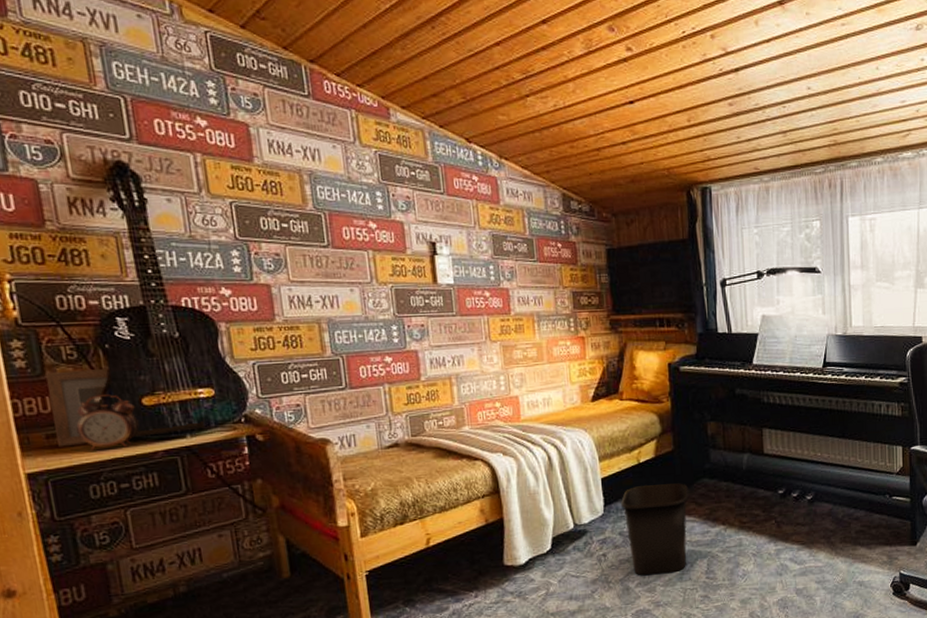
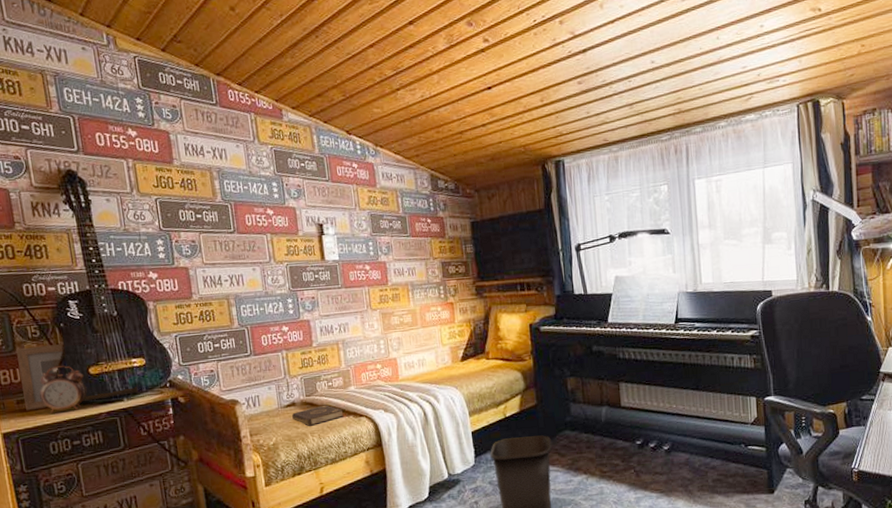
book: none [393,446,456,470] -> present [291,404,344,426]

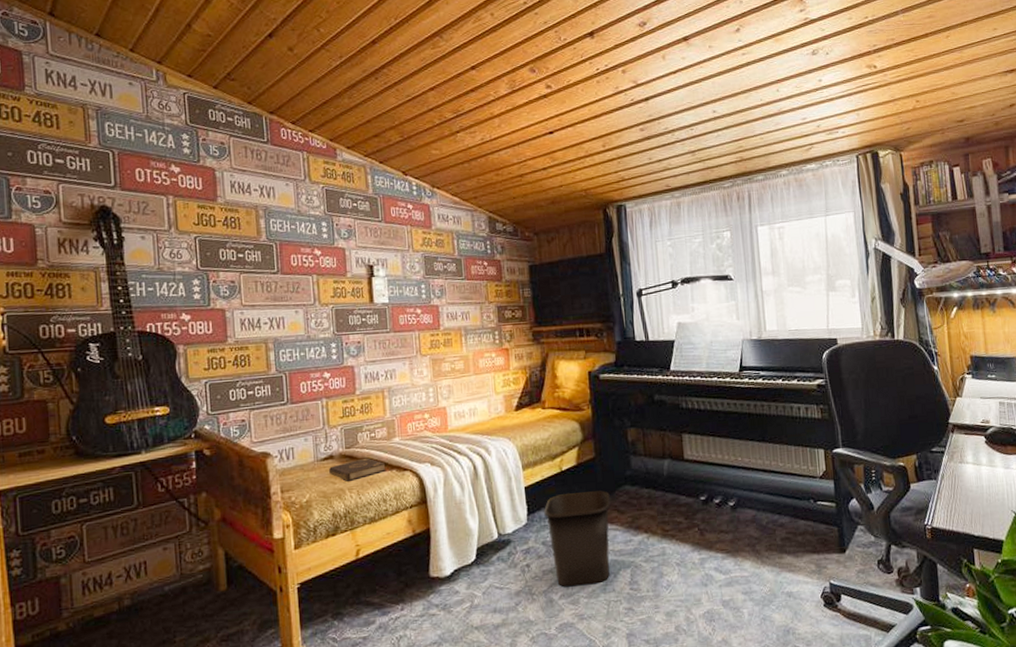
picture frame: present [16,344,139,411] -> none [24,391,159,465]
alarm clock: present [39,366,87,414] -> none [46,414,101,468]

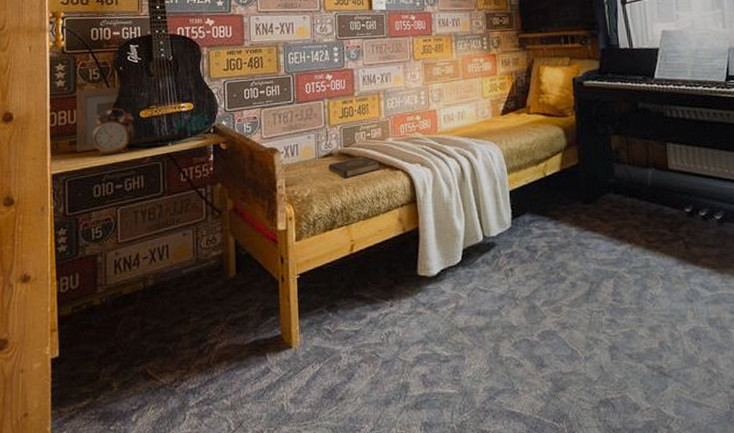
picture frame: none [24,391,159,465] -> present [76,87,183,152]
alarm clock: none [46,414,101,468] -> present [91,108,136,156]
waste bin: present [543,490,611,587] -> none [527,198,594,294]

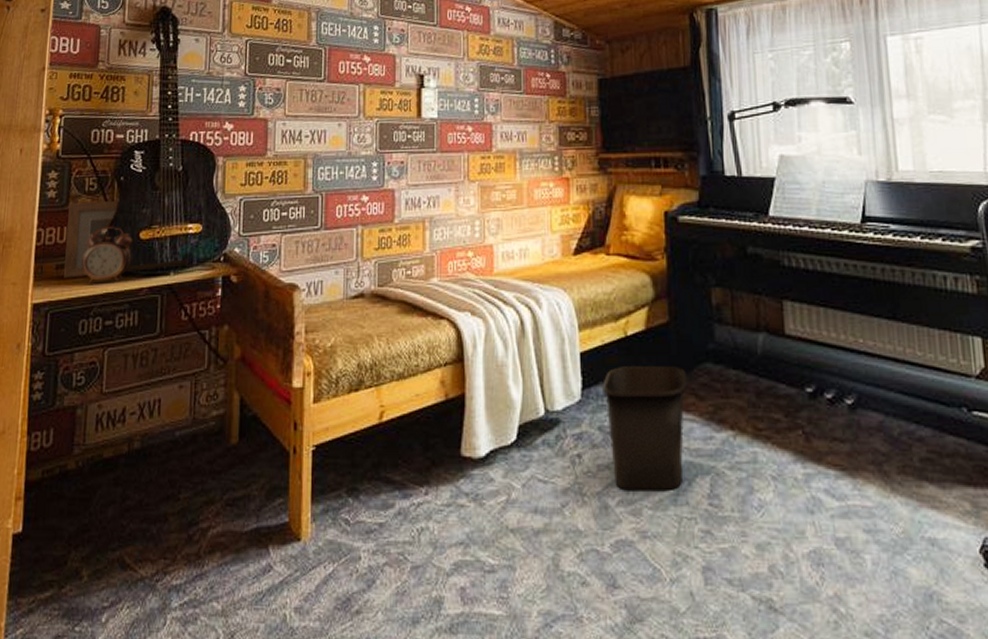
book: present [327,156,380,178] -> none [357,299,421,326]
waste bin: none [527,198,594,294] -> present [601,366,687,492]

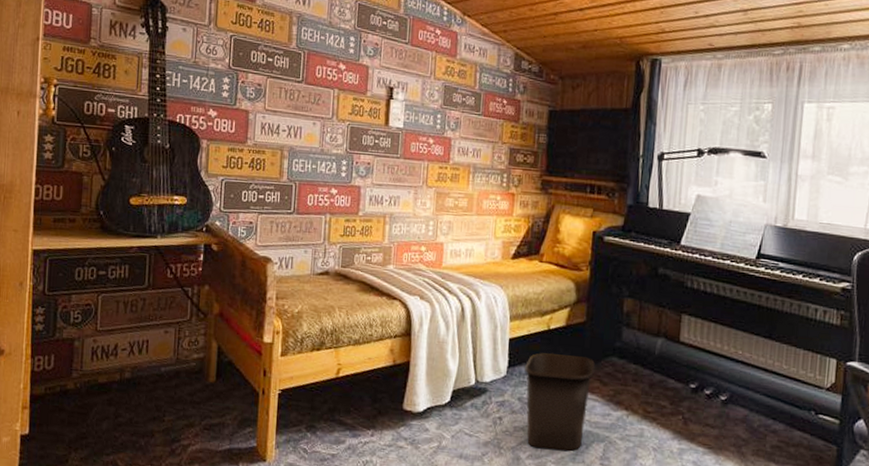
picture frame: present [64,201,189,279] -> none [61,165,174,233]
alarm clock: present [81,227,133,284] -> none [77,190,124,239]

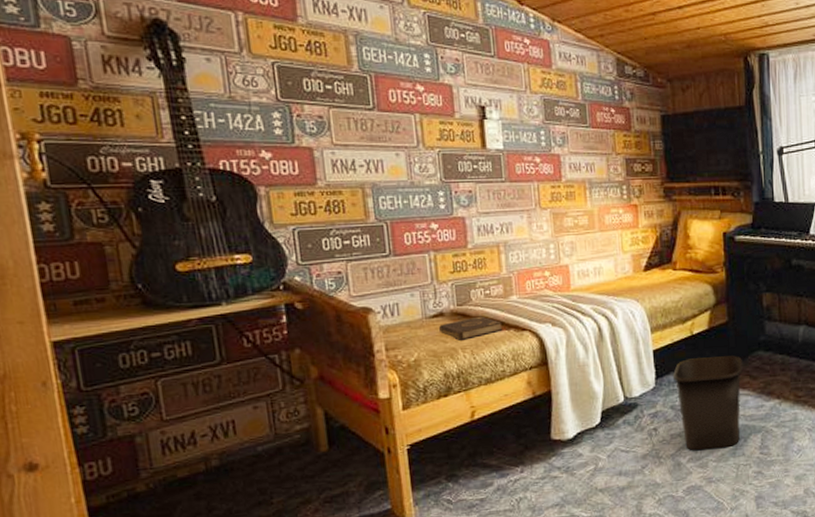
book: none [322,279,377,300] -> present [438,316,503,340]

